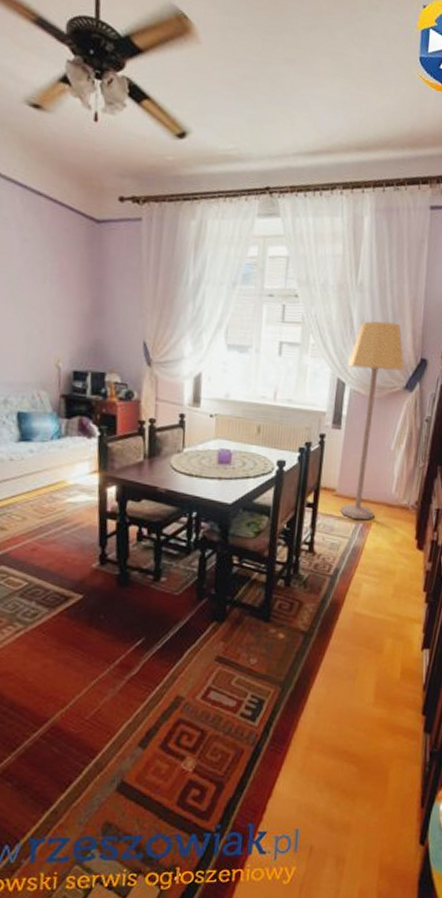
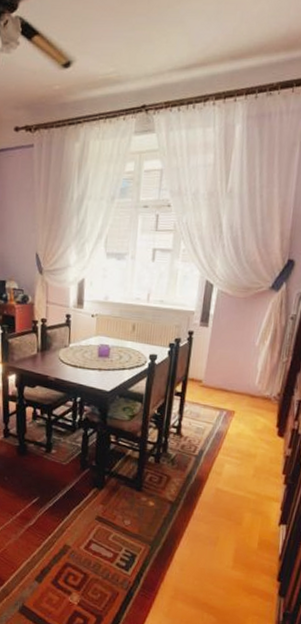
lamp: present [340,321,404,521] -> none [205,225,271,409]

